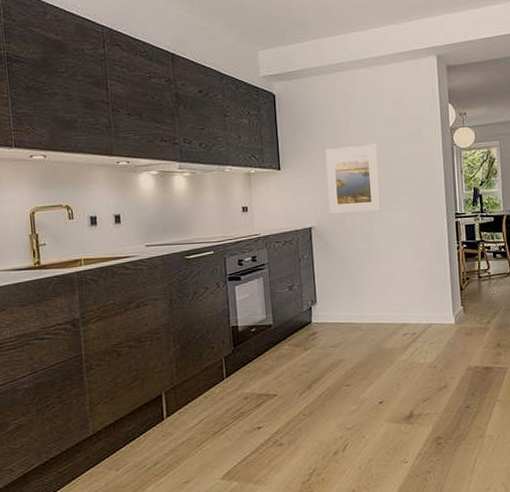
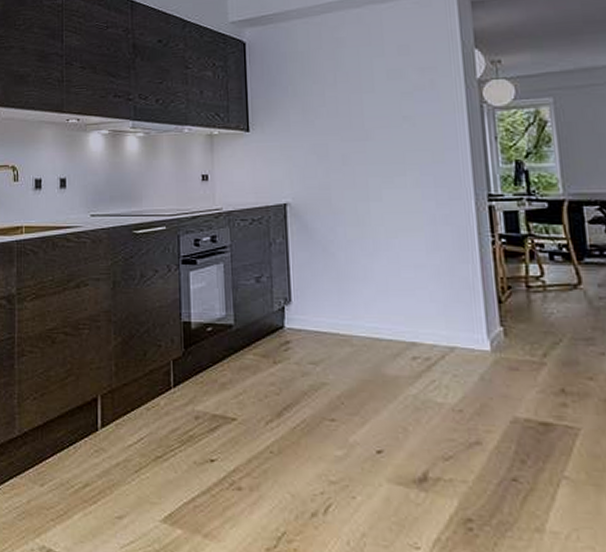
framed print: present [325,144,381,214] -> none [306,101,380,188]

